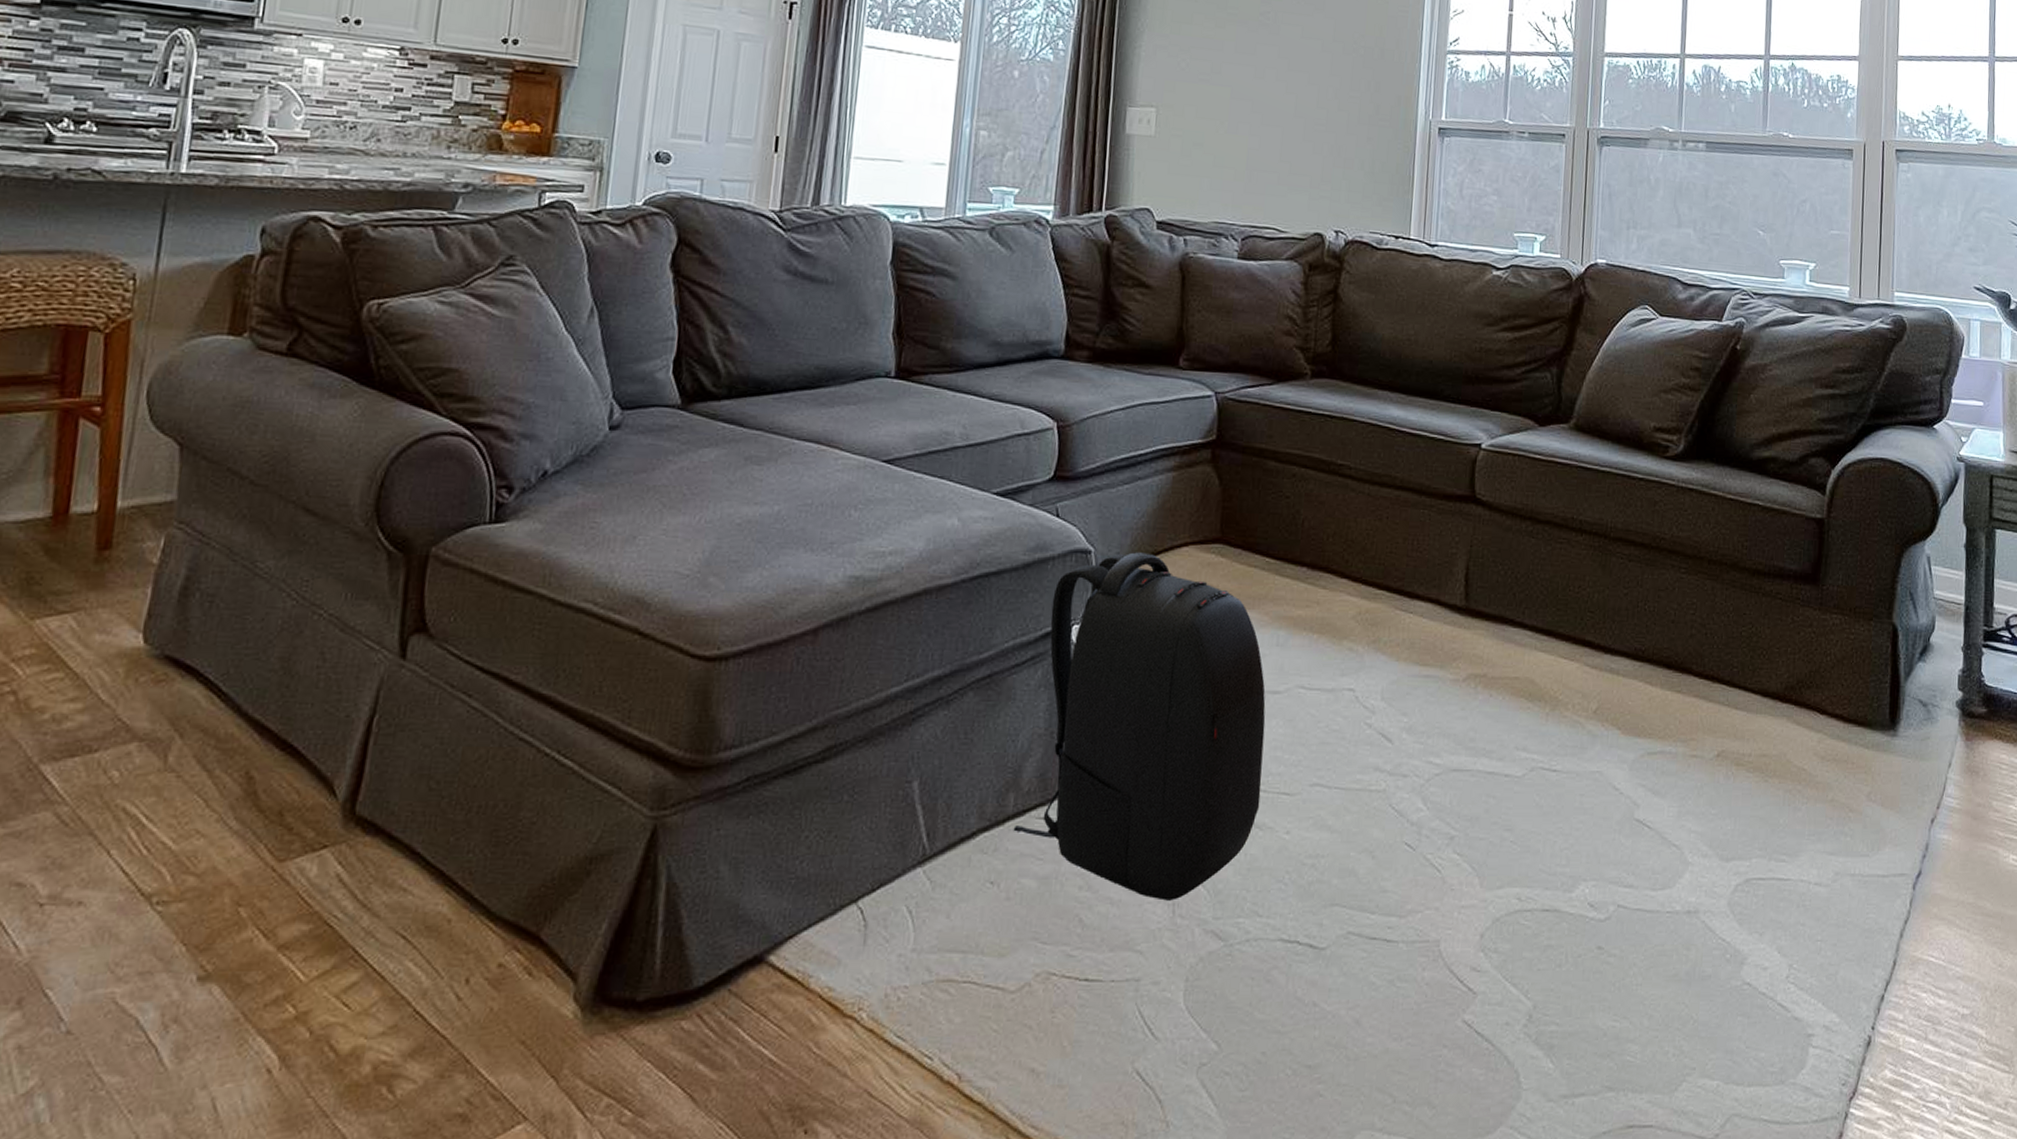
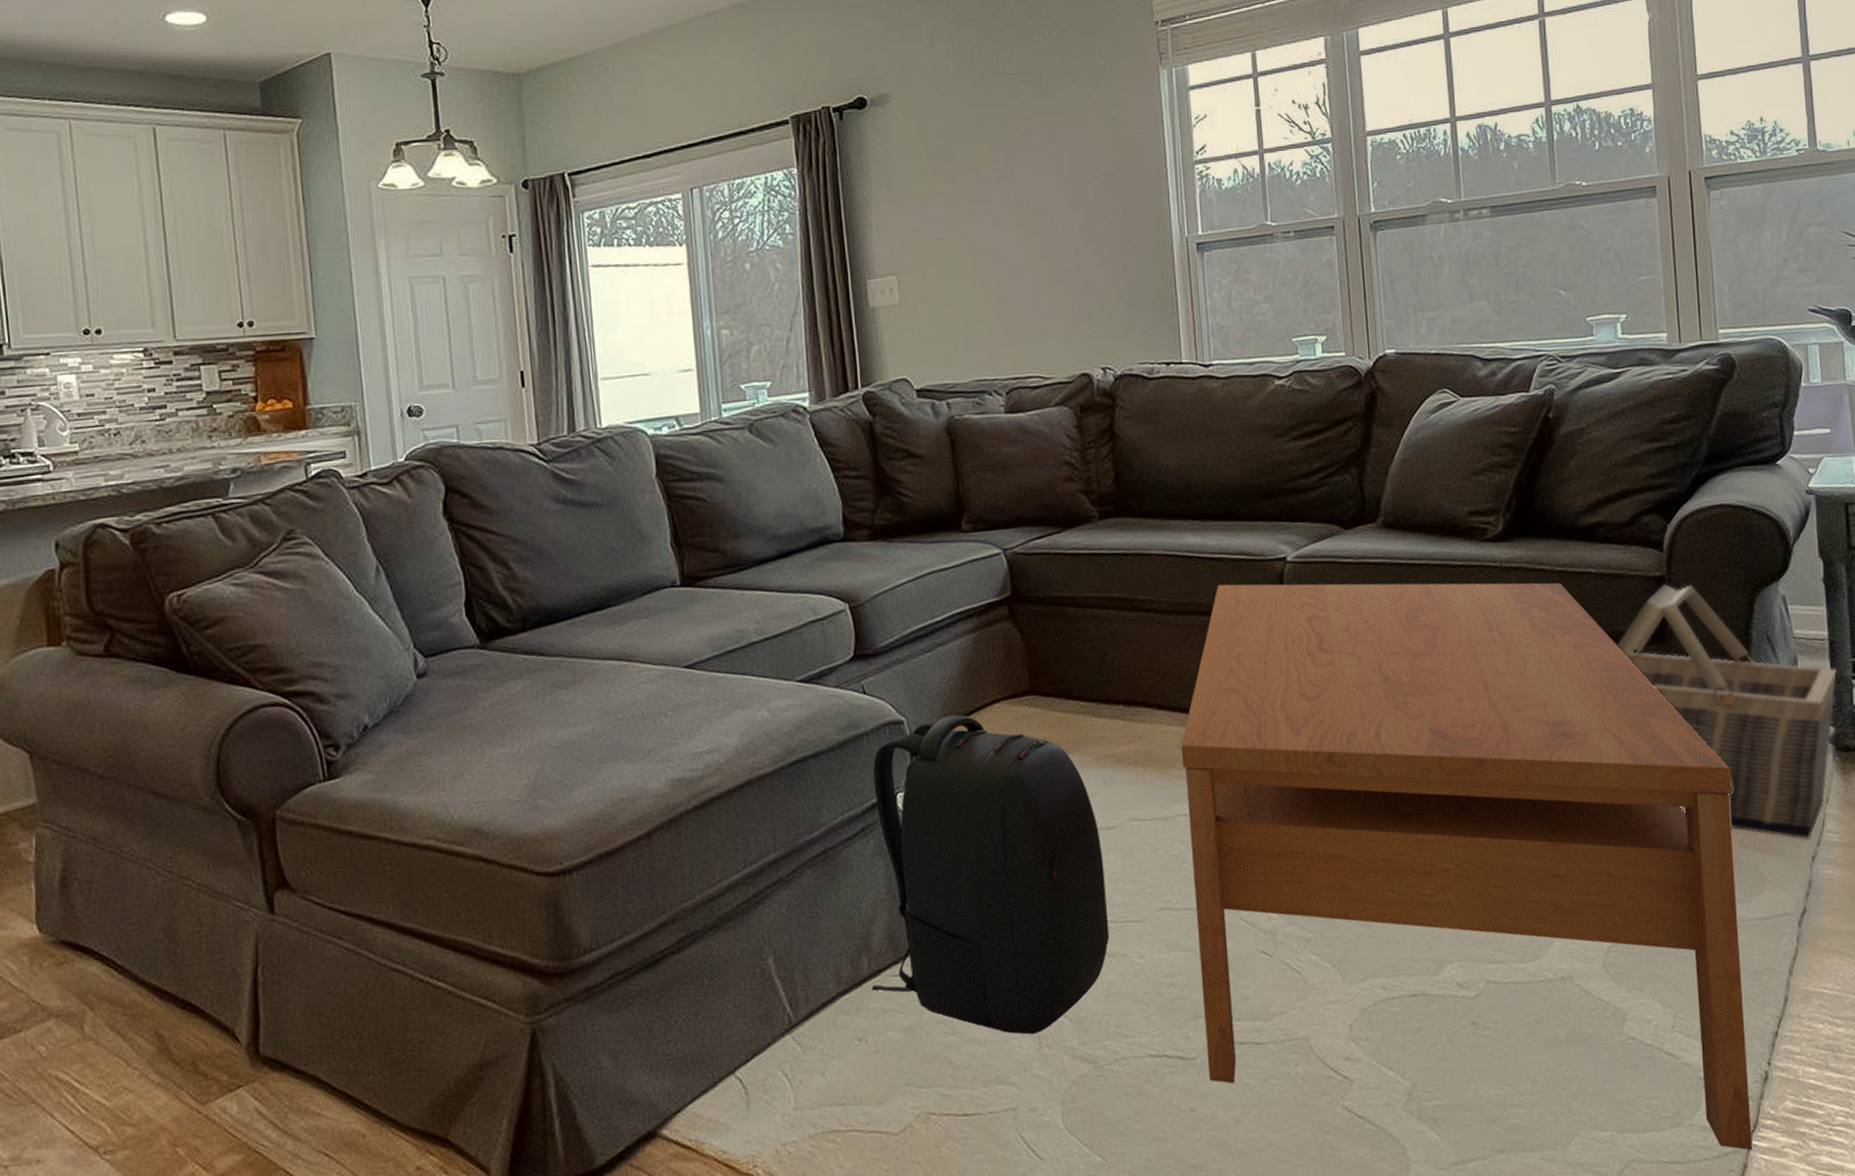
coffee table: none [1336,460,1866,1119] -> present [1180,582,1753,1151]
basket: none [1775,527,1969,801] -> present [1617,584,1837,840]

